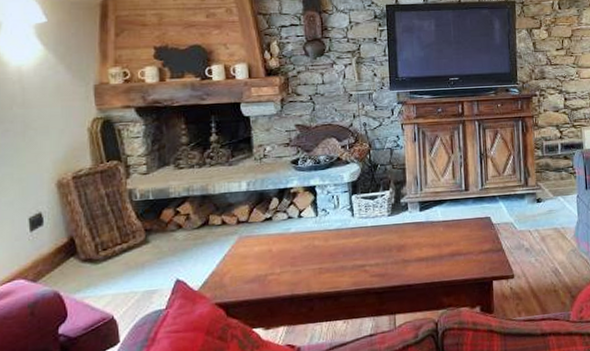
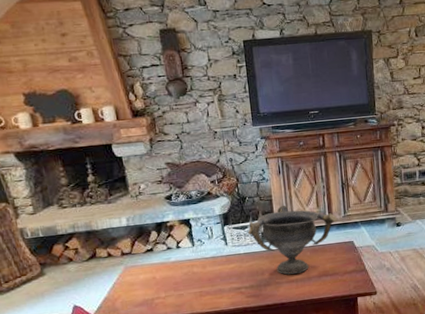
decorative bowl: none [378,174,475,252] -> present [248,205,338,275]

